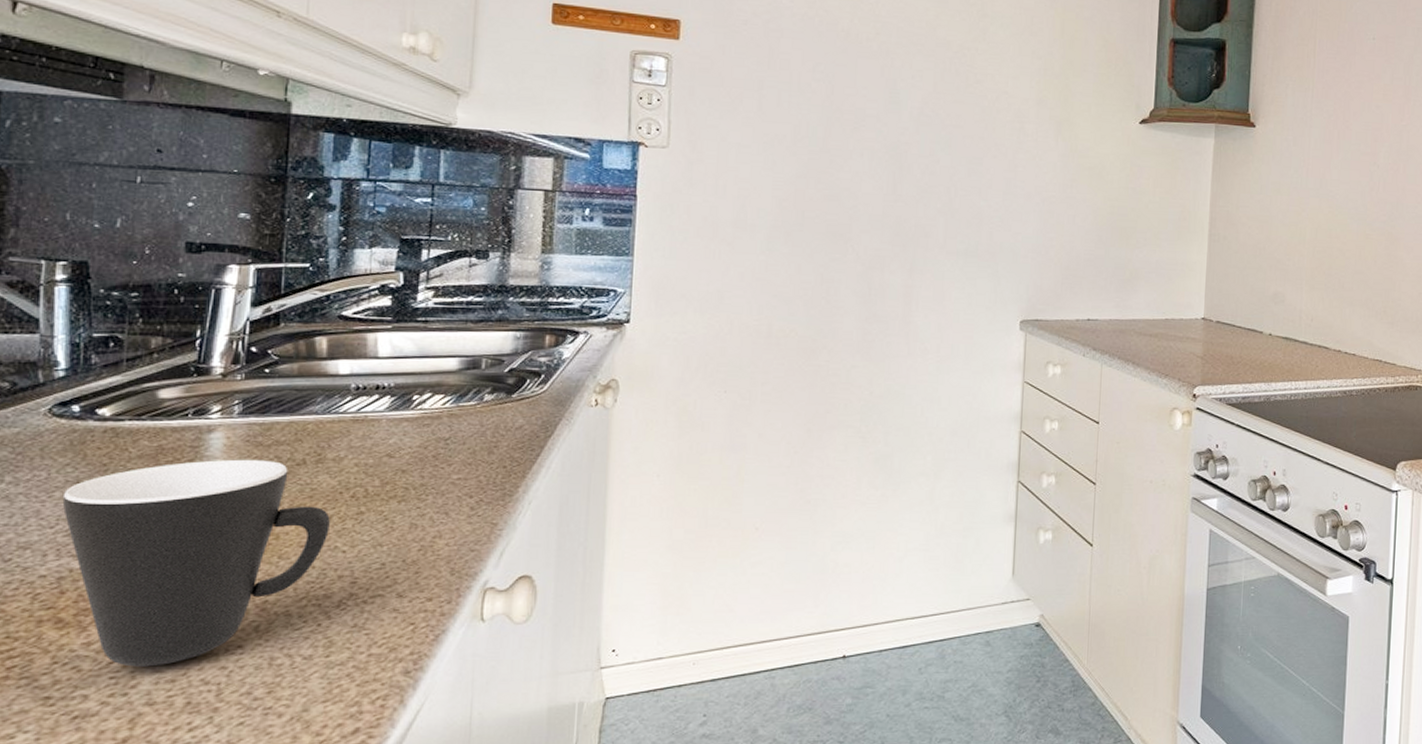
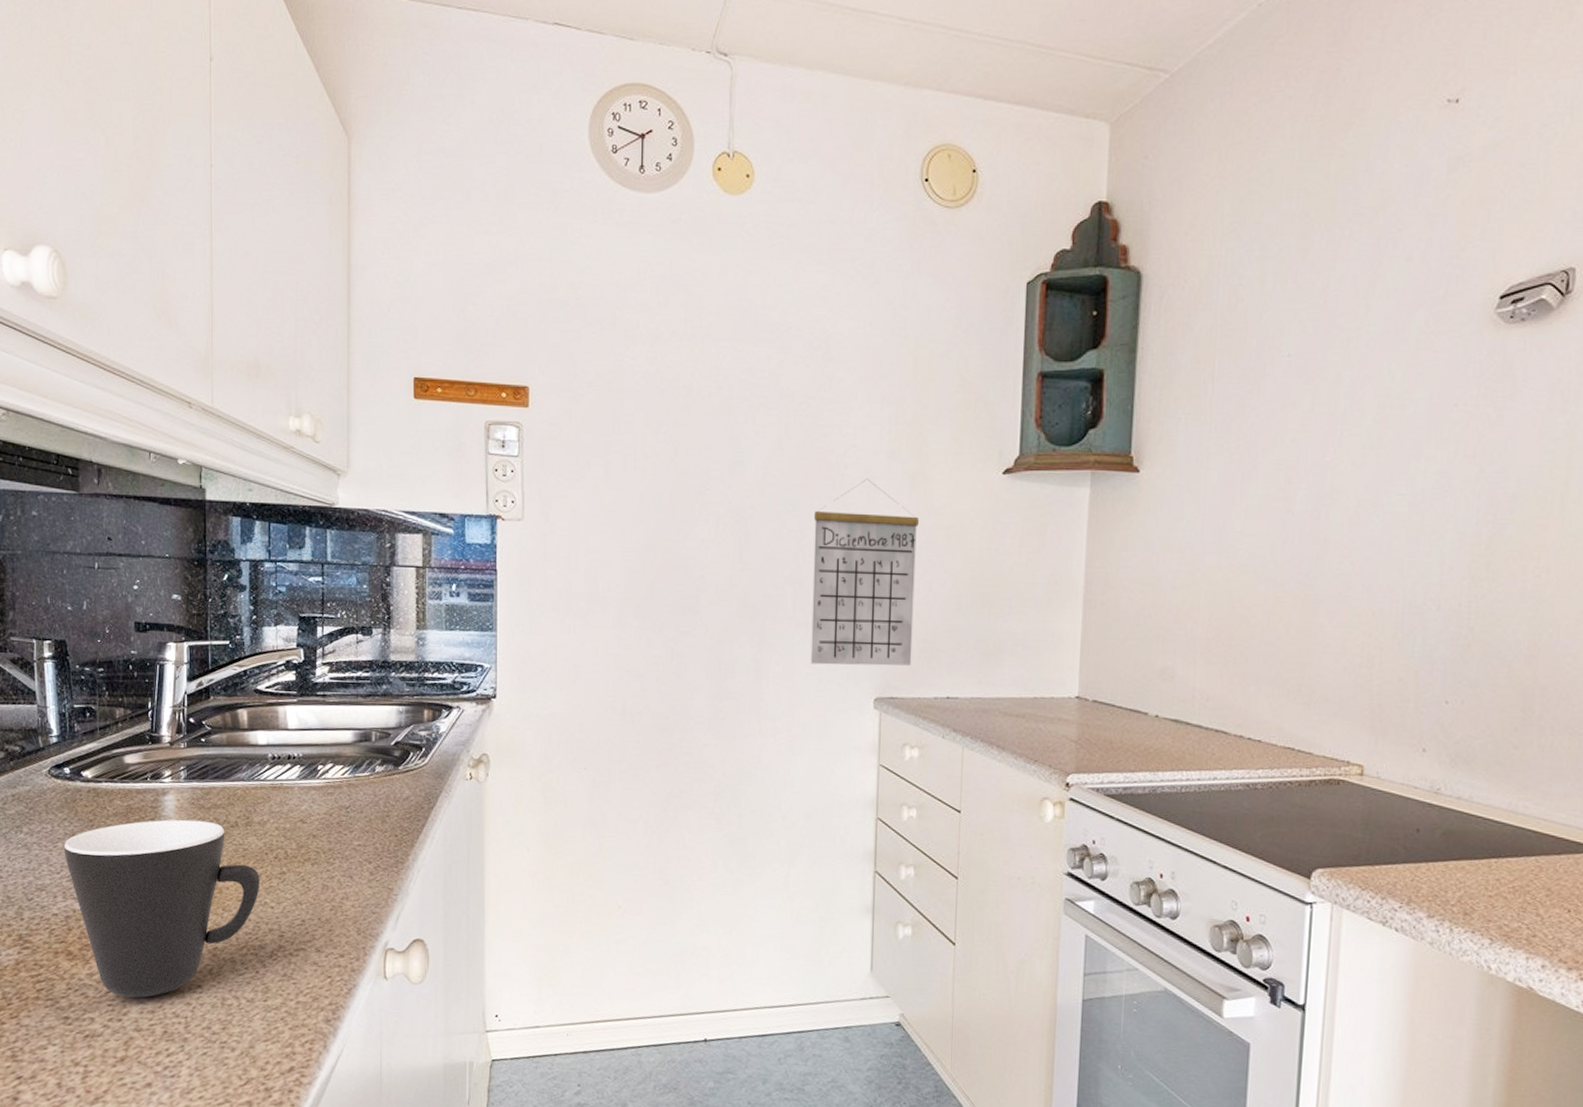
calendar: none [960,122,1064,291] -> present [810,478,919,666]

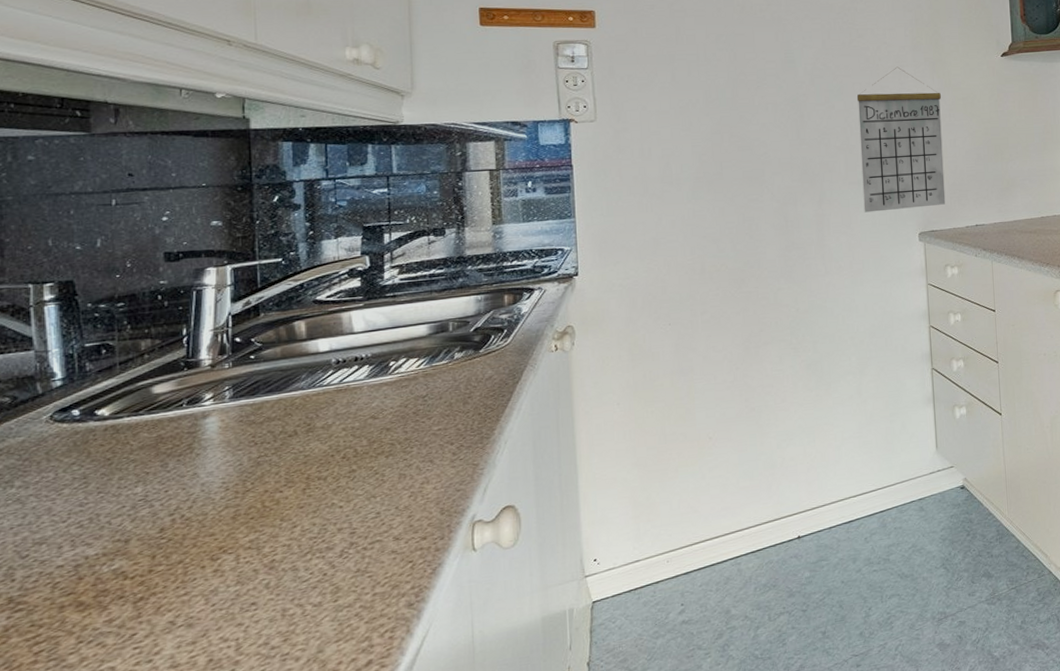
mug: present [63,819,260,998] -> none [71,435,325,636]

